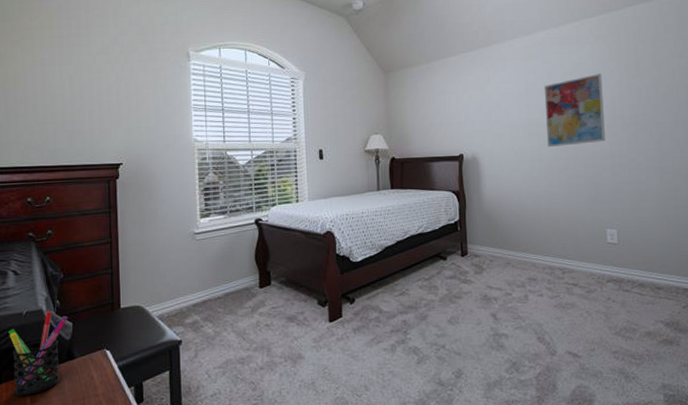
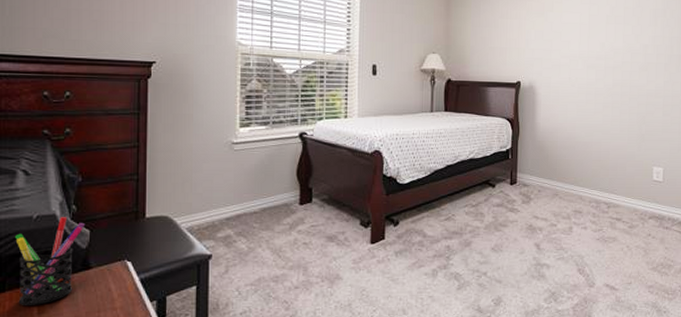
wall art: present [544,73,605,148] -> none [604,11,663,82]

